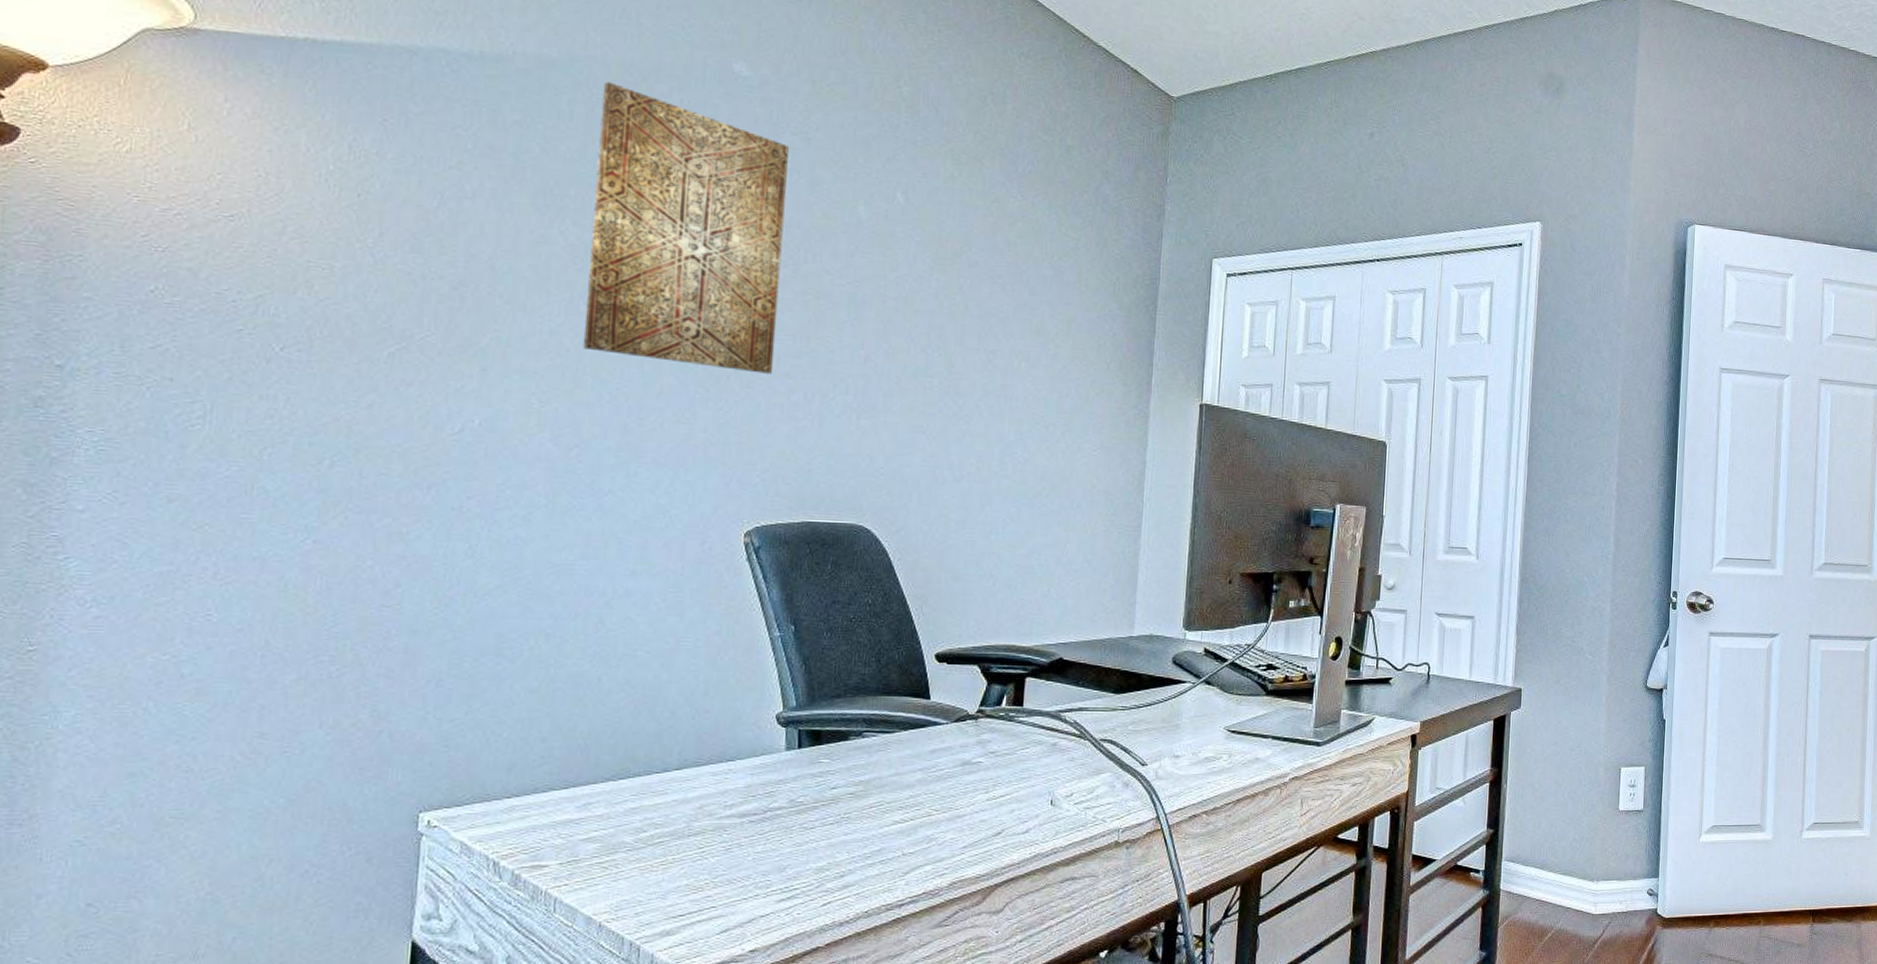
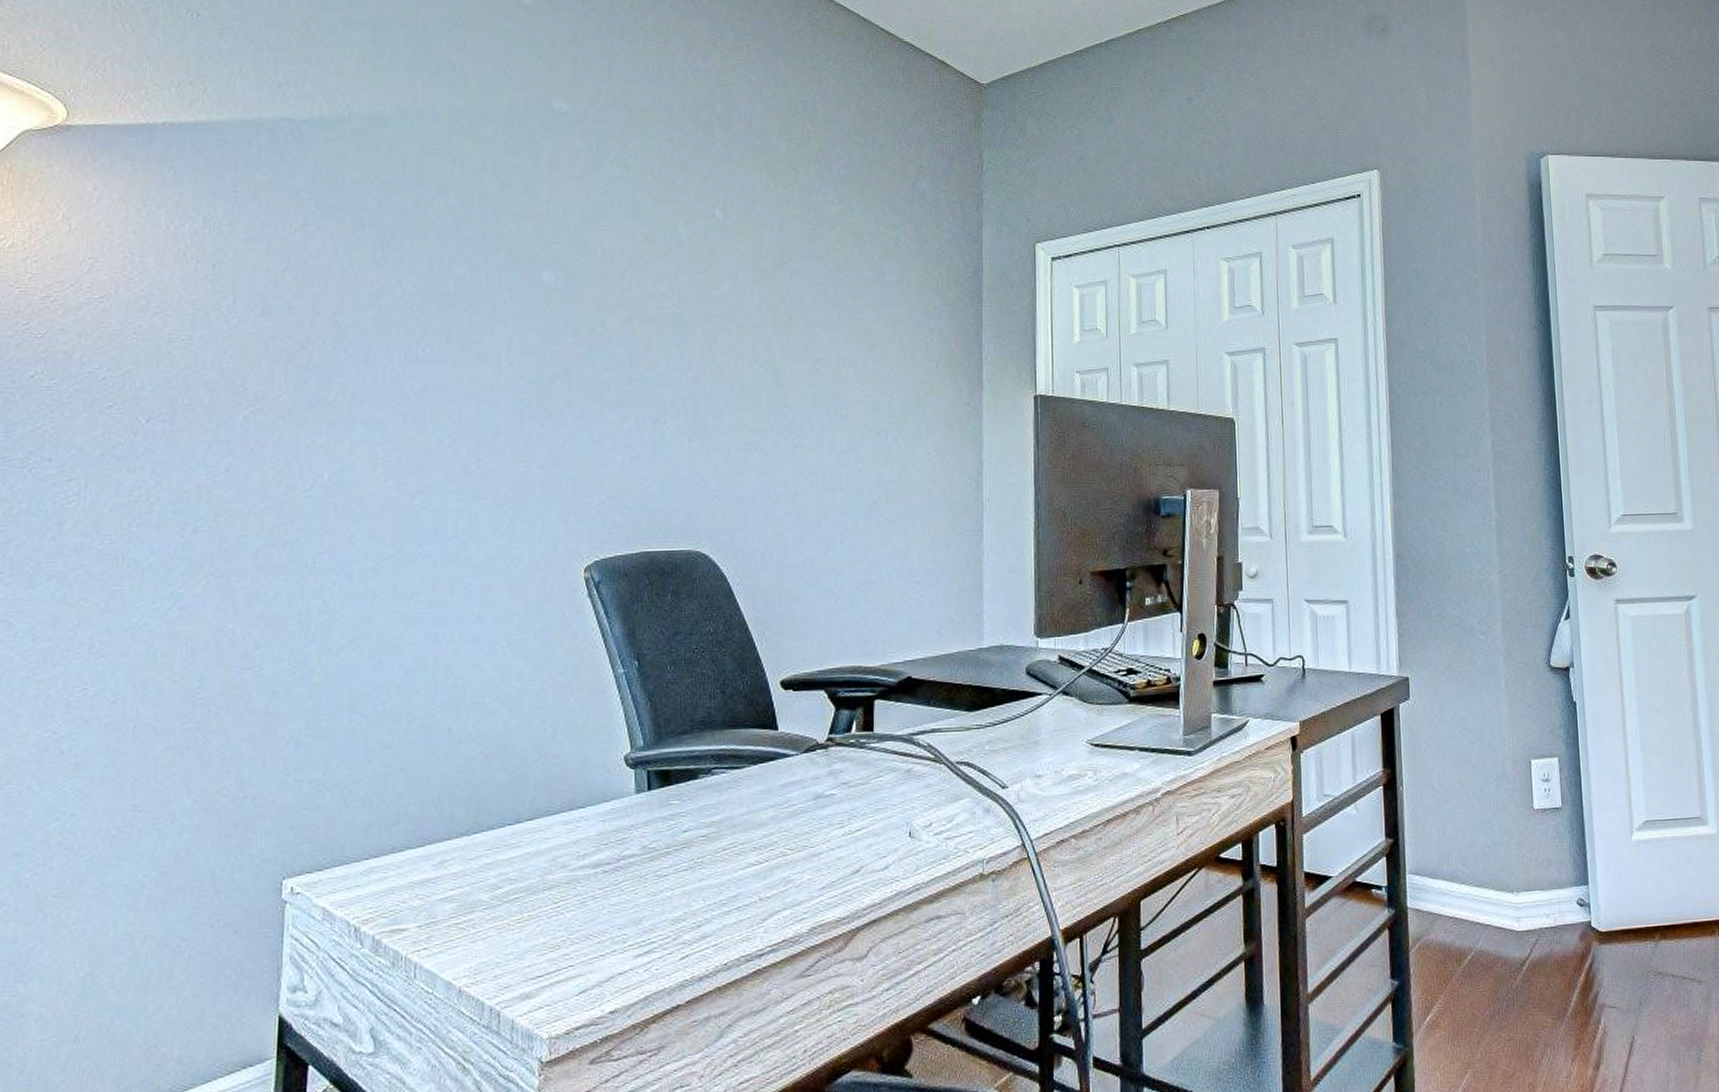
wall art: present [582,81,789,374] -> none [422,131,609,404]

